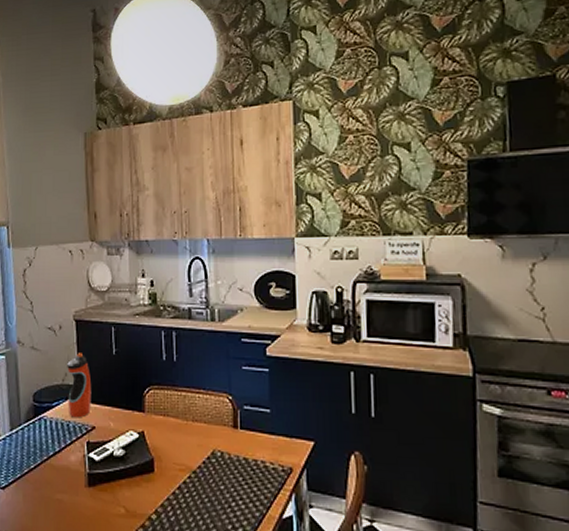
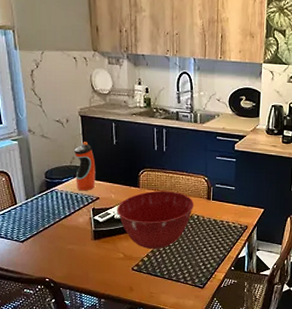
mixing bowl: none [117,416,215,503] -> present [117,191,194,250]

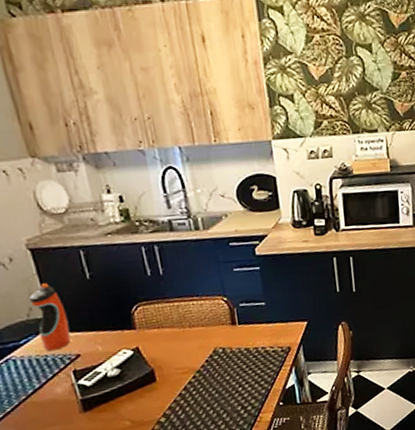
mixing bowl: present [117,191,194,250] -> none [109,324,216,407]

